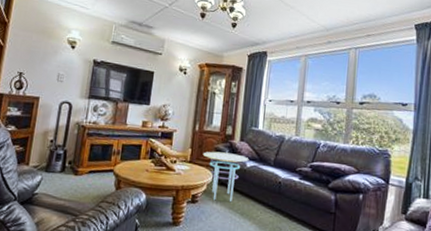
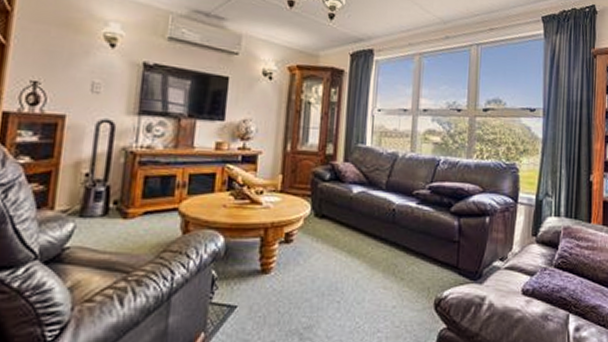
side table: present [202,151,249,201] -> none [297,176,356,238]

